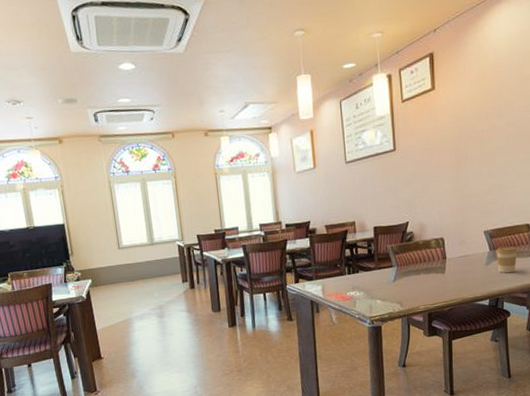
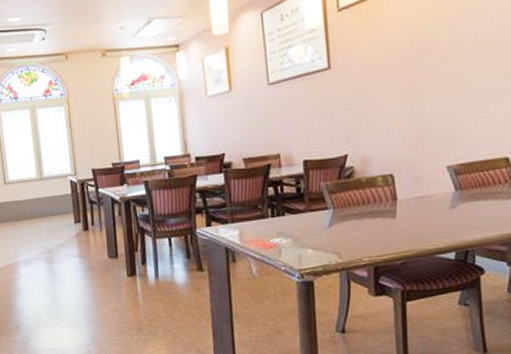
coffee cup: present [495,246,517,274] -> none [463,185,493,220]

